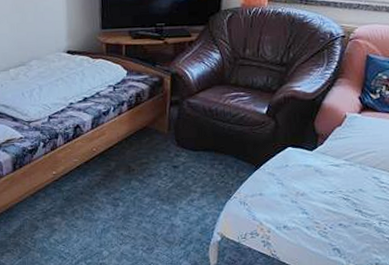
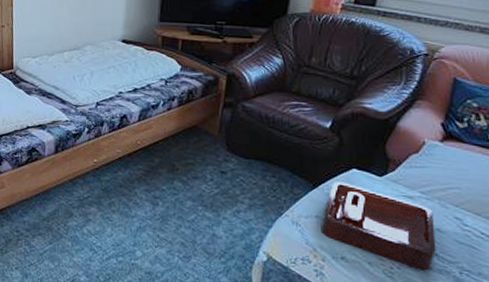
decorative tray: none [264,160,360,227] -> present [320,181,436,271]

